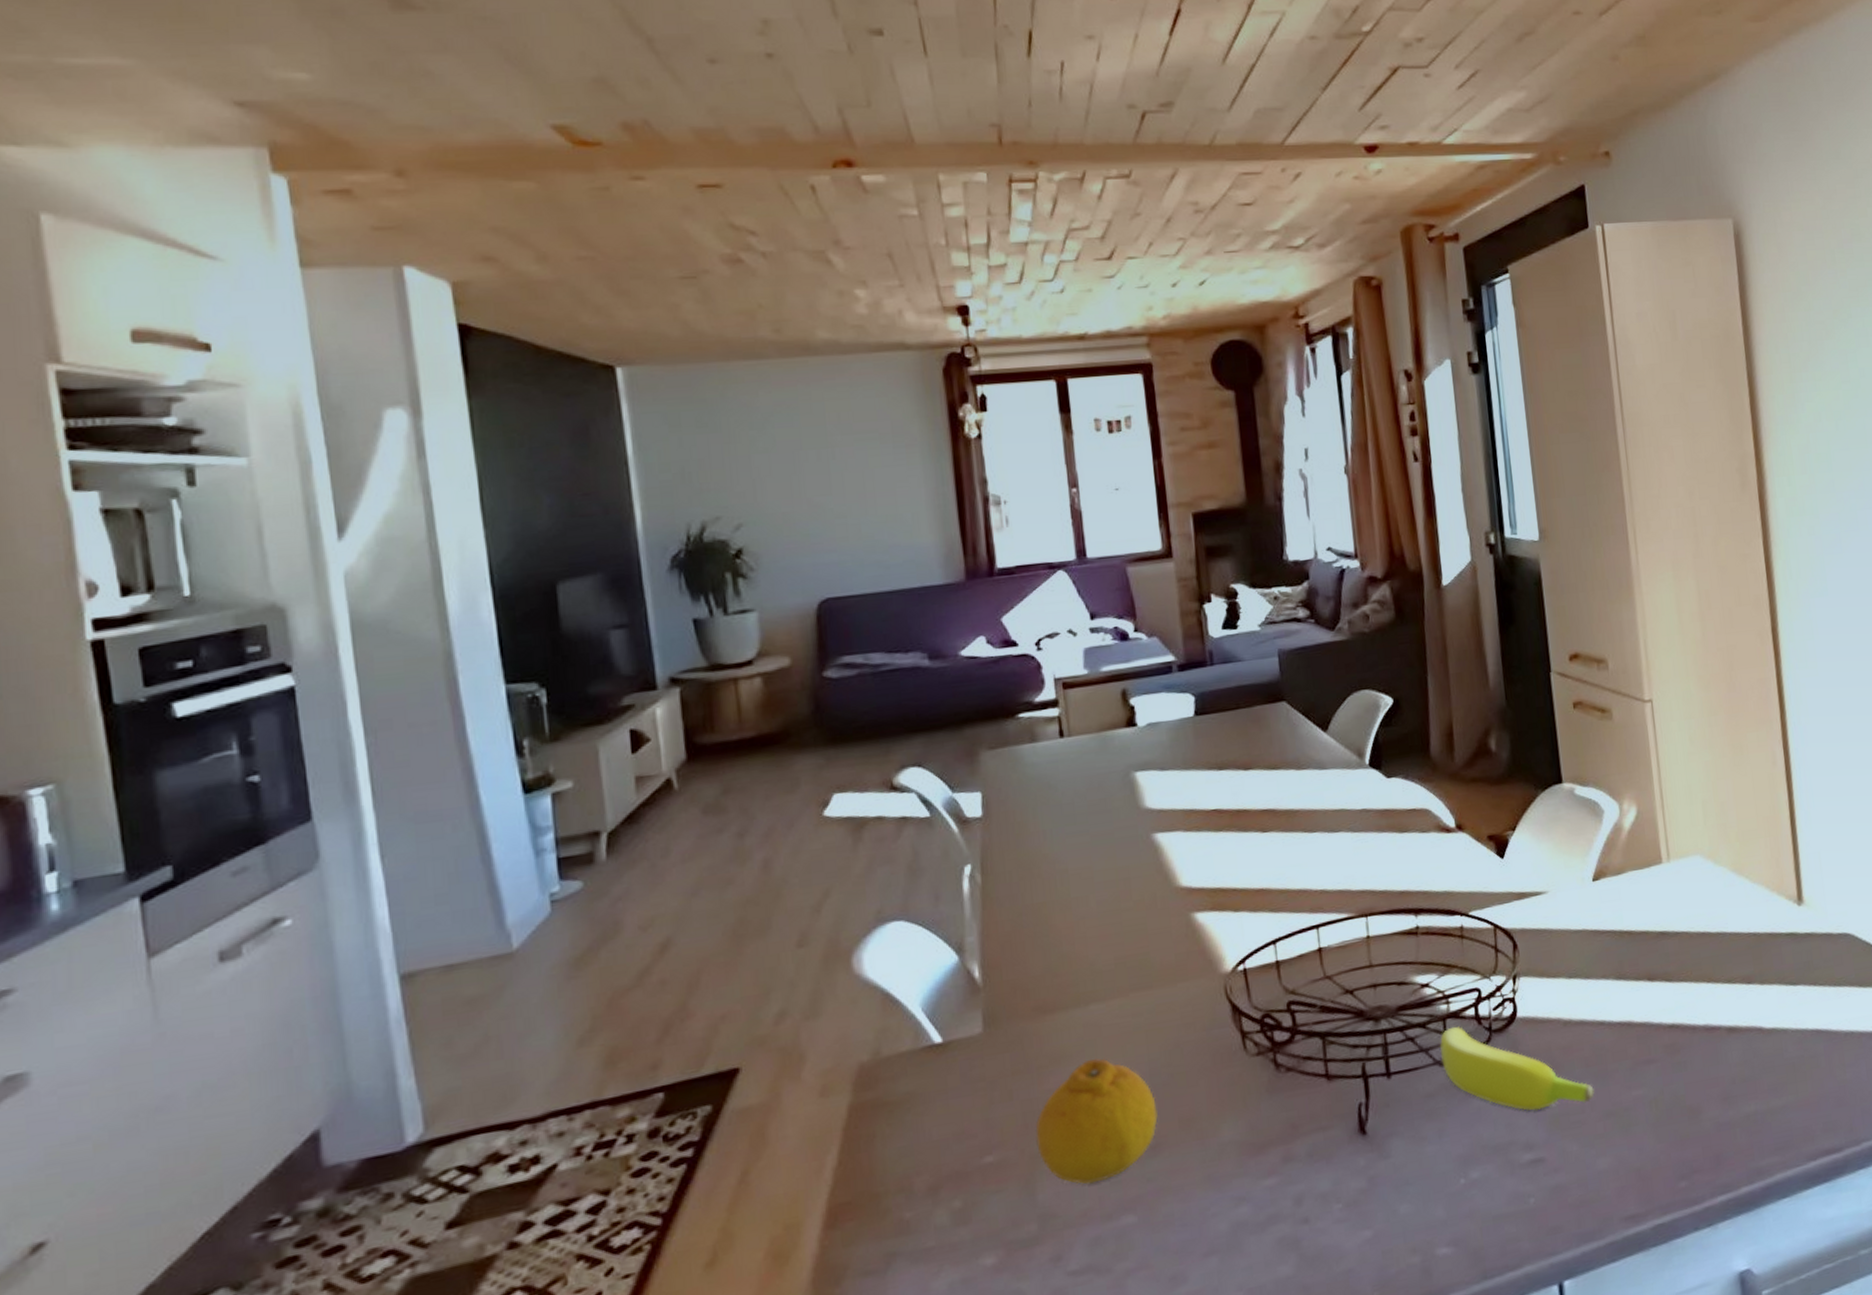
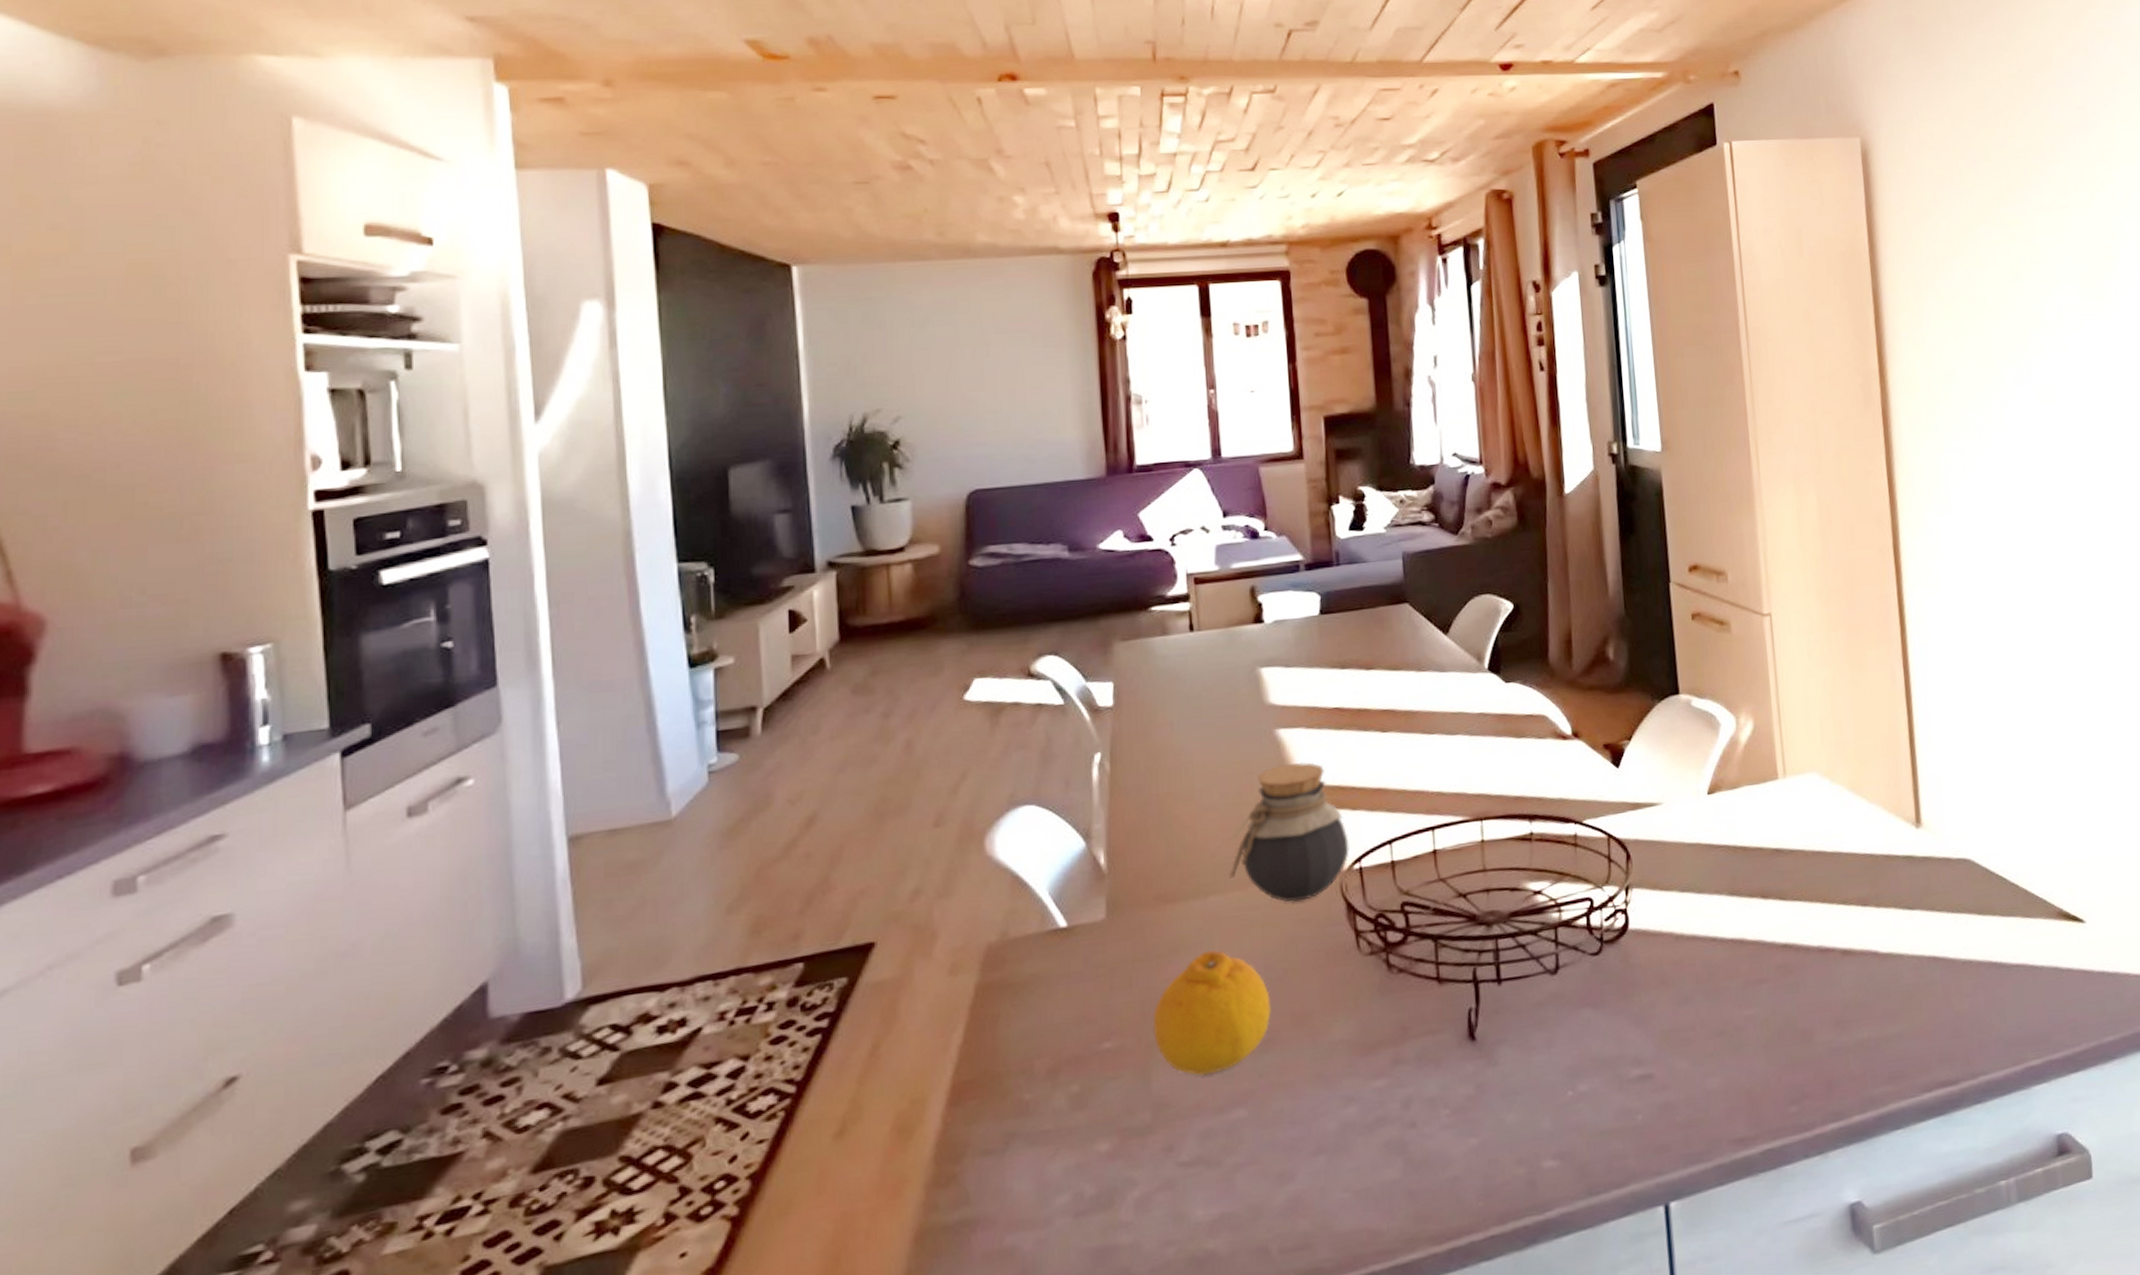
jar: none [1108,865,1233,1007] -> present [1229,762,1349,902]
banana: present [1439,1026,1595,1111] -> none [1550,935,1705,1025]

